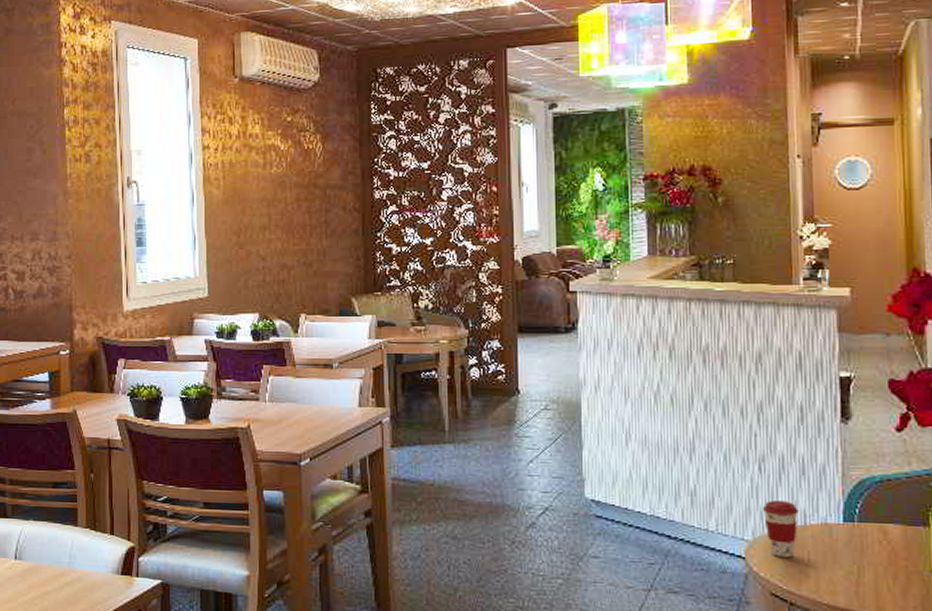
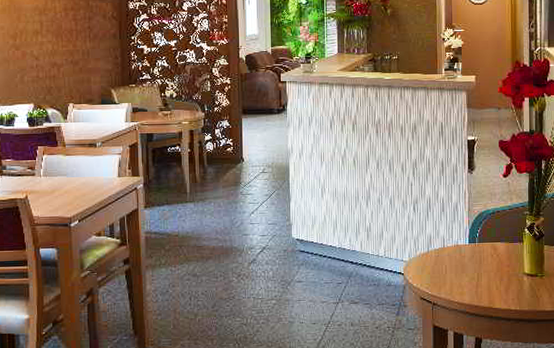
coffee cup: present [763,499,799,558] -> none [416,230,440,271]

